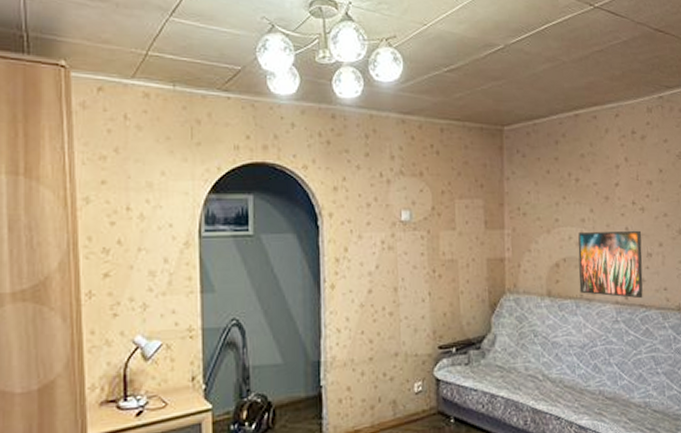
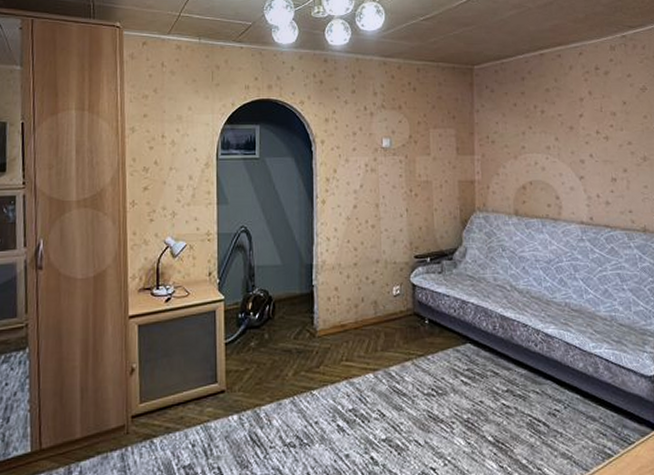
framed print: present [578,230,643,299] -> none [543,157,608,220]

